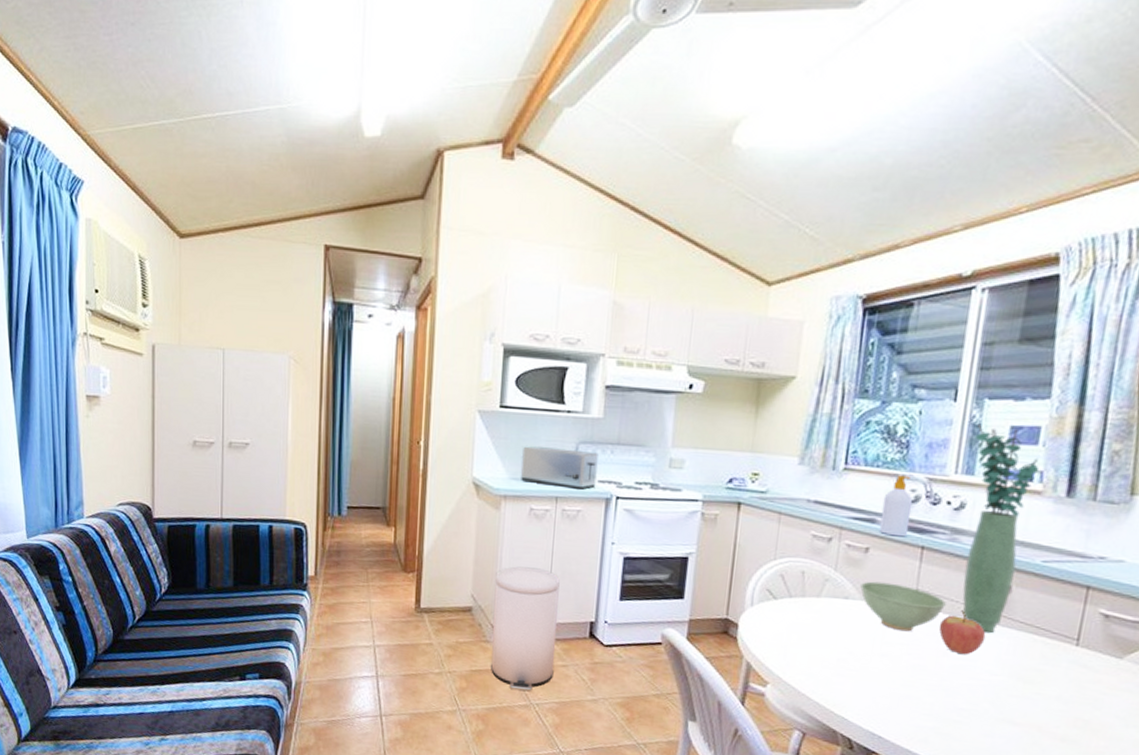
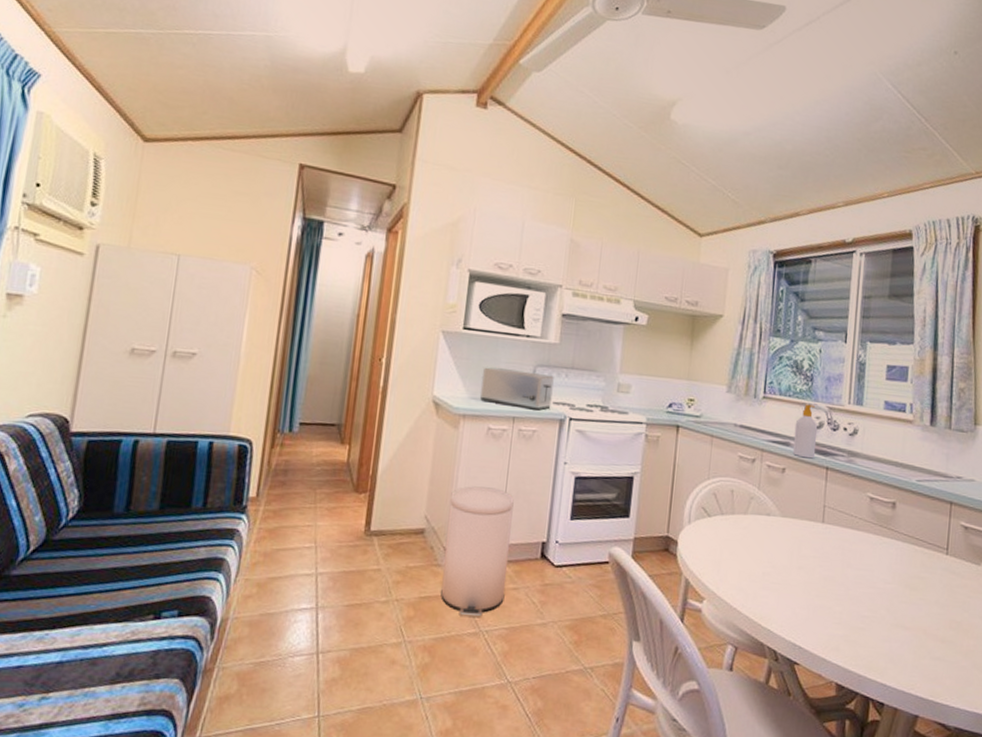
bowl: present [860,581,946,632] -> none [779,499,847,545]
fruit: present [938,610,986,655] -> none [843,525,879,566]
vase: present [962,423,1040,633] -> none [859,362,910,544]

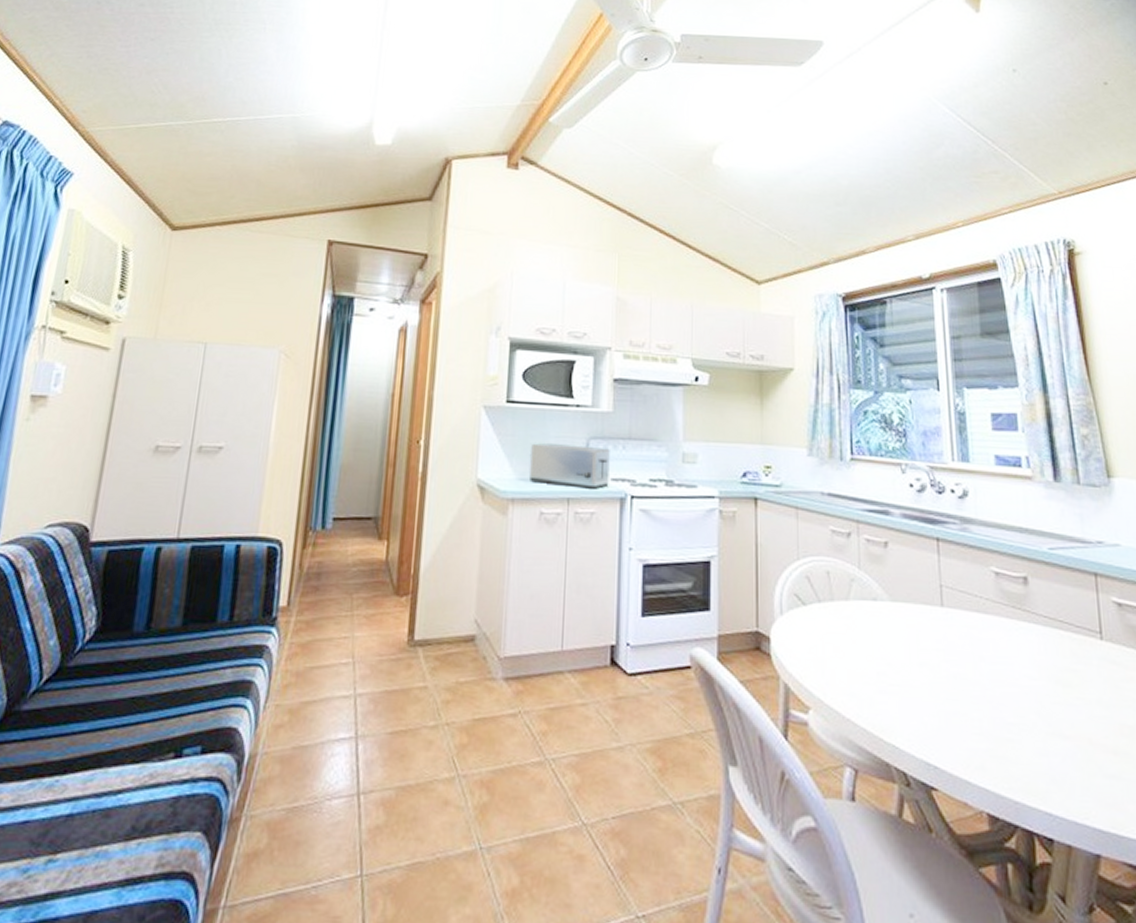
pedal bin: present [441,486,514,617] -> none [497,581,575,742]
soap bottle: present [792,404,818,459] -> none [892,464,922,529]

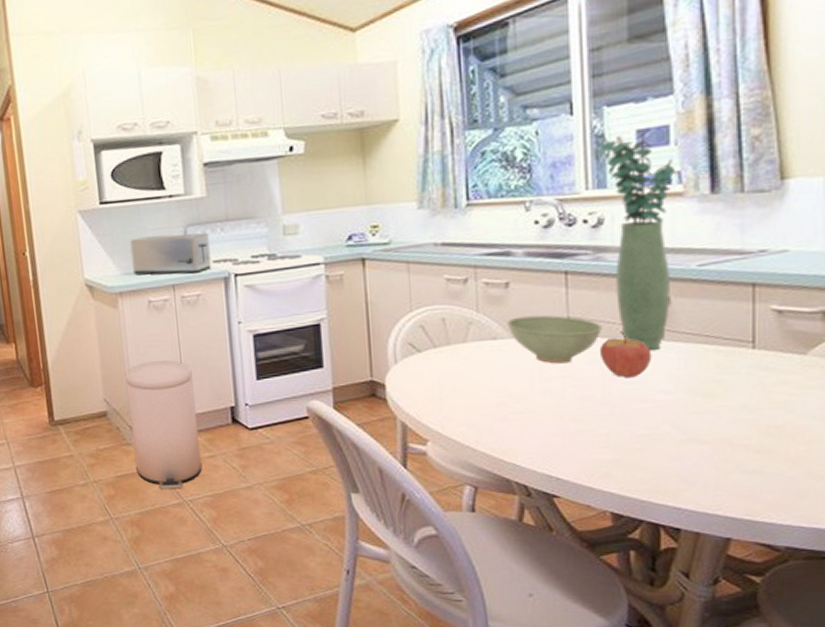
pedal bin: none [497,581,575,742] -> present [125,360,202,489]
bowl: none [886,579,971,635] -> present [507,315,602,364]
vase: none [962,411,1028,630] -> present [600,132,676,350]
fruit: none [969,606,1016,658] -> present [599,331,652,378]

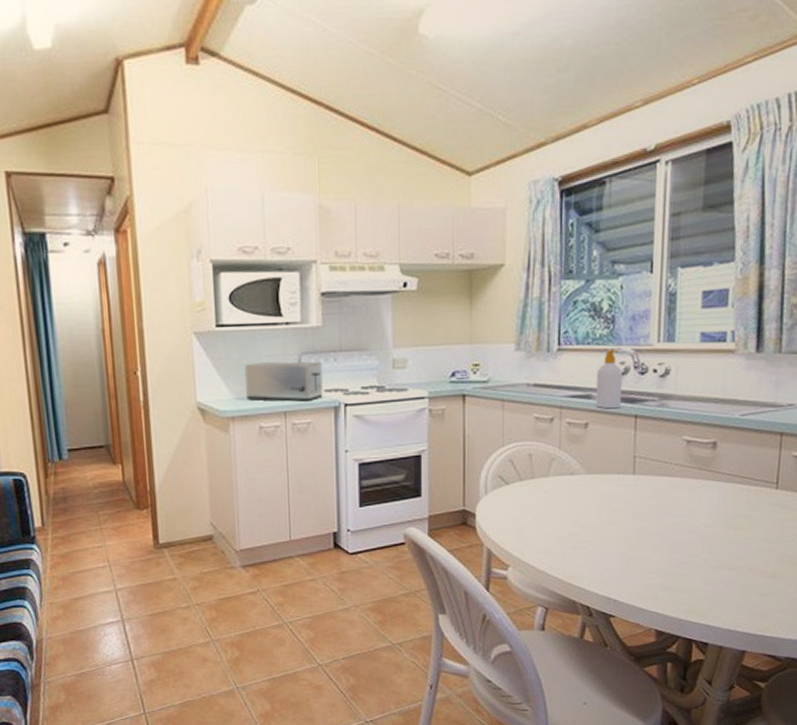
pedal bin: present [125,360,202,489] -> none [233,486,303,611]
bowl: present [507,315,602,364] -> none [584,454,661,498]
soap bottle: none [514,200,548,266] -> present [595,349,623,409]
fruit: present [599,331,652,378] -> none [657,471,699,512]
vase: present [600,132,676,350] -> none [672,292,731,488]

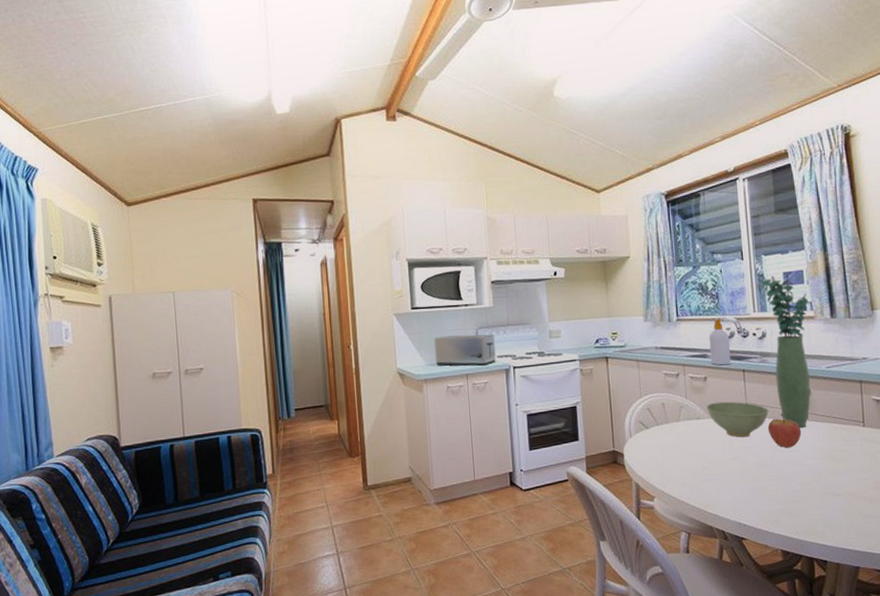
bowl: none [584,454,661,498] -> present [706,401,769,438]
fruit: none [657,471,699,512] -> present [767,414,802,448]
vase: none [672,292,731,488] -> present [761,273,811,427]

